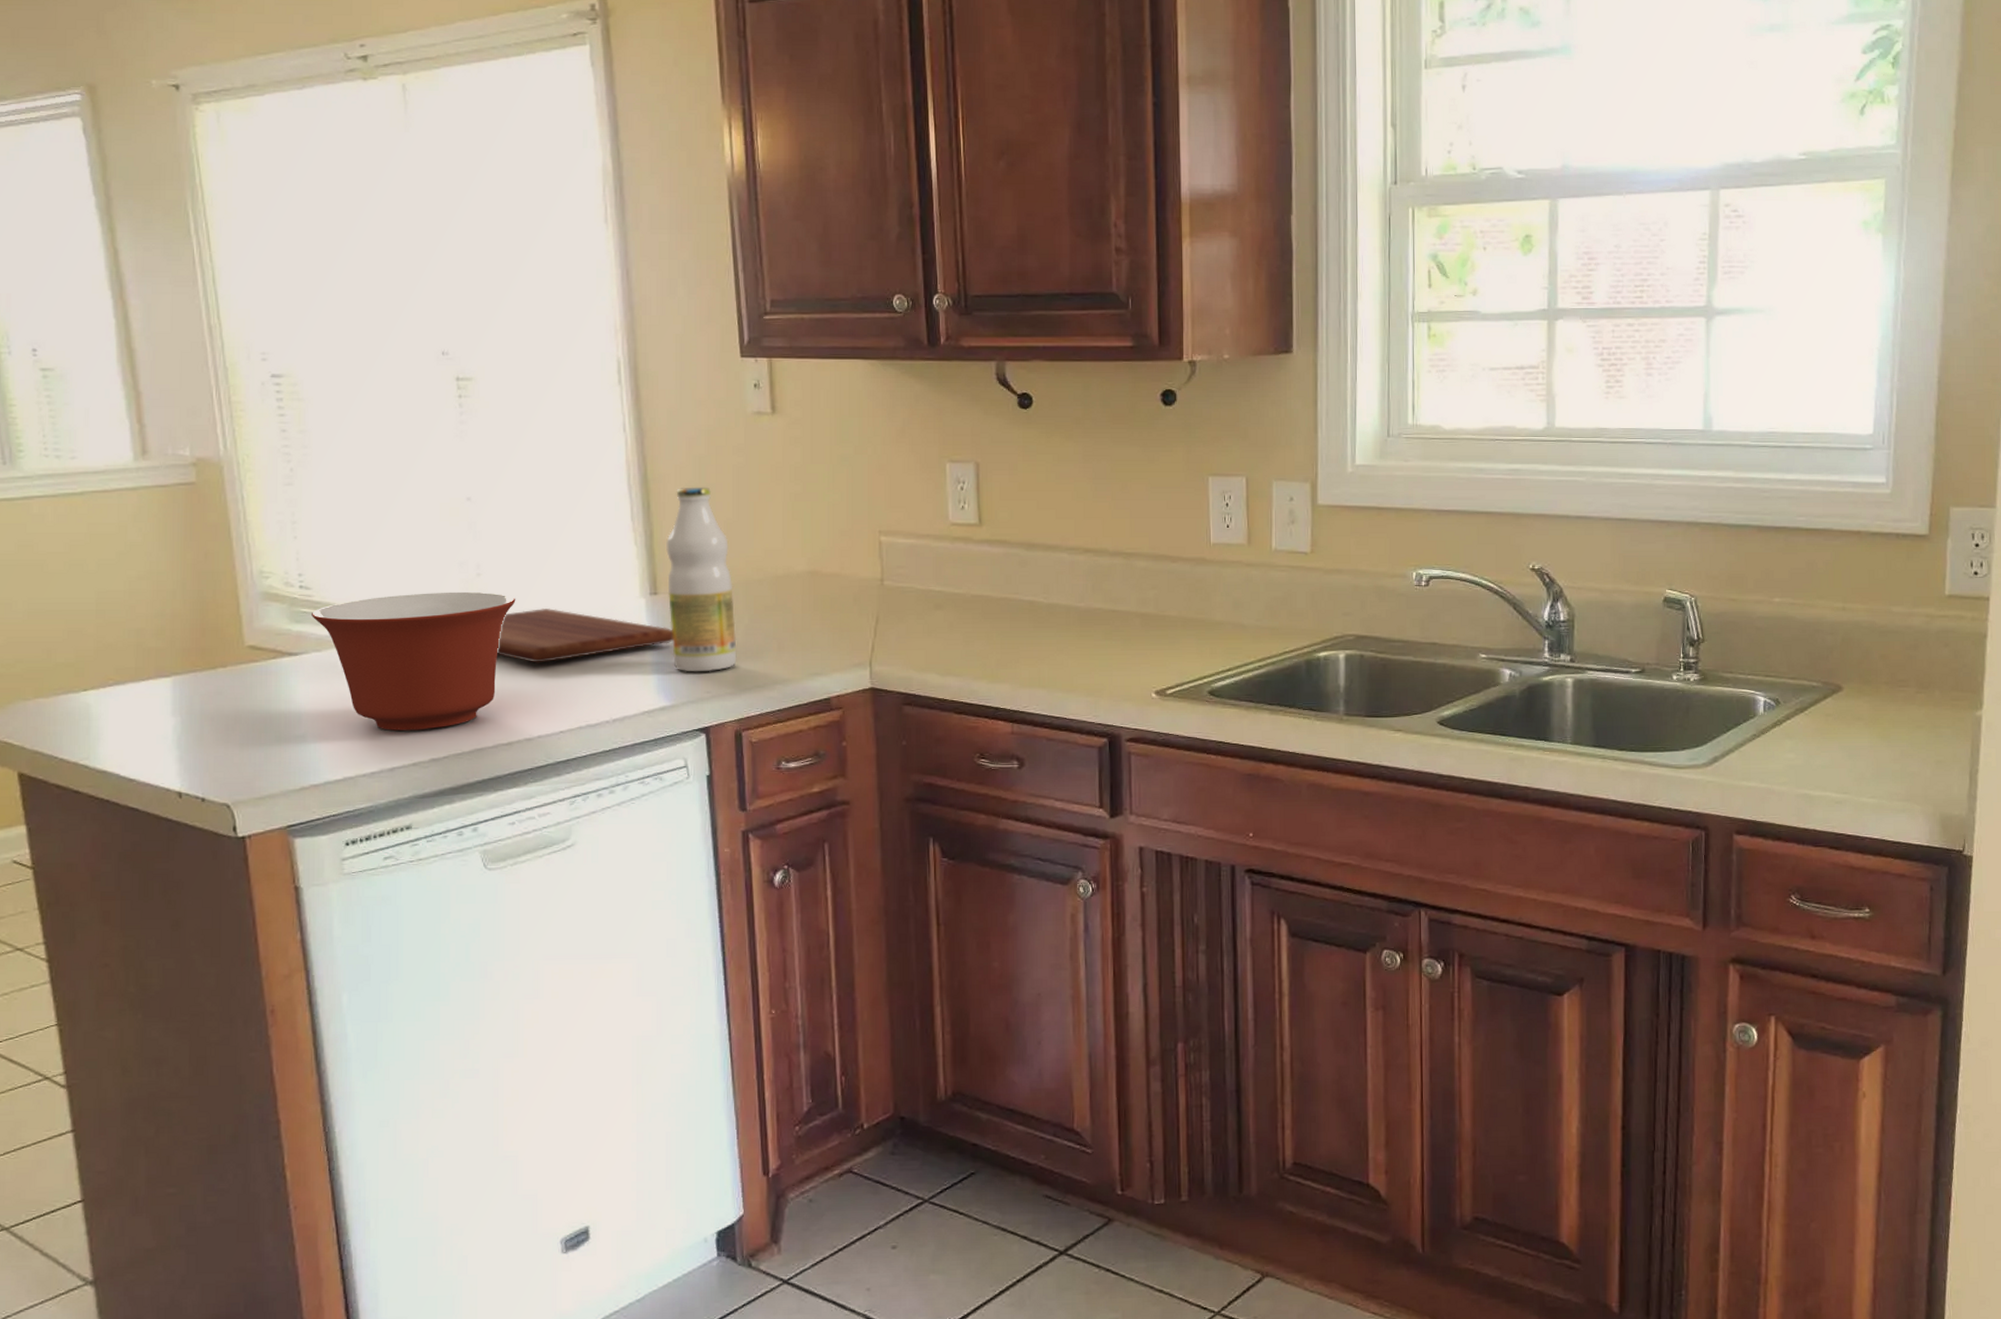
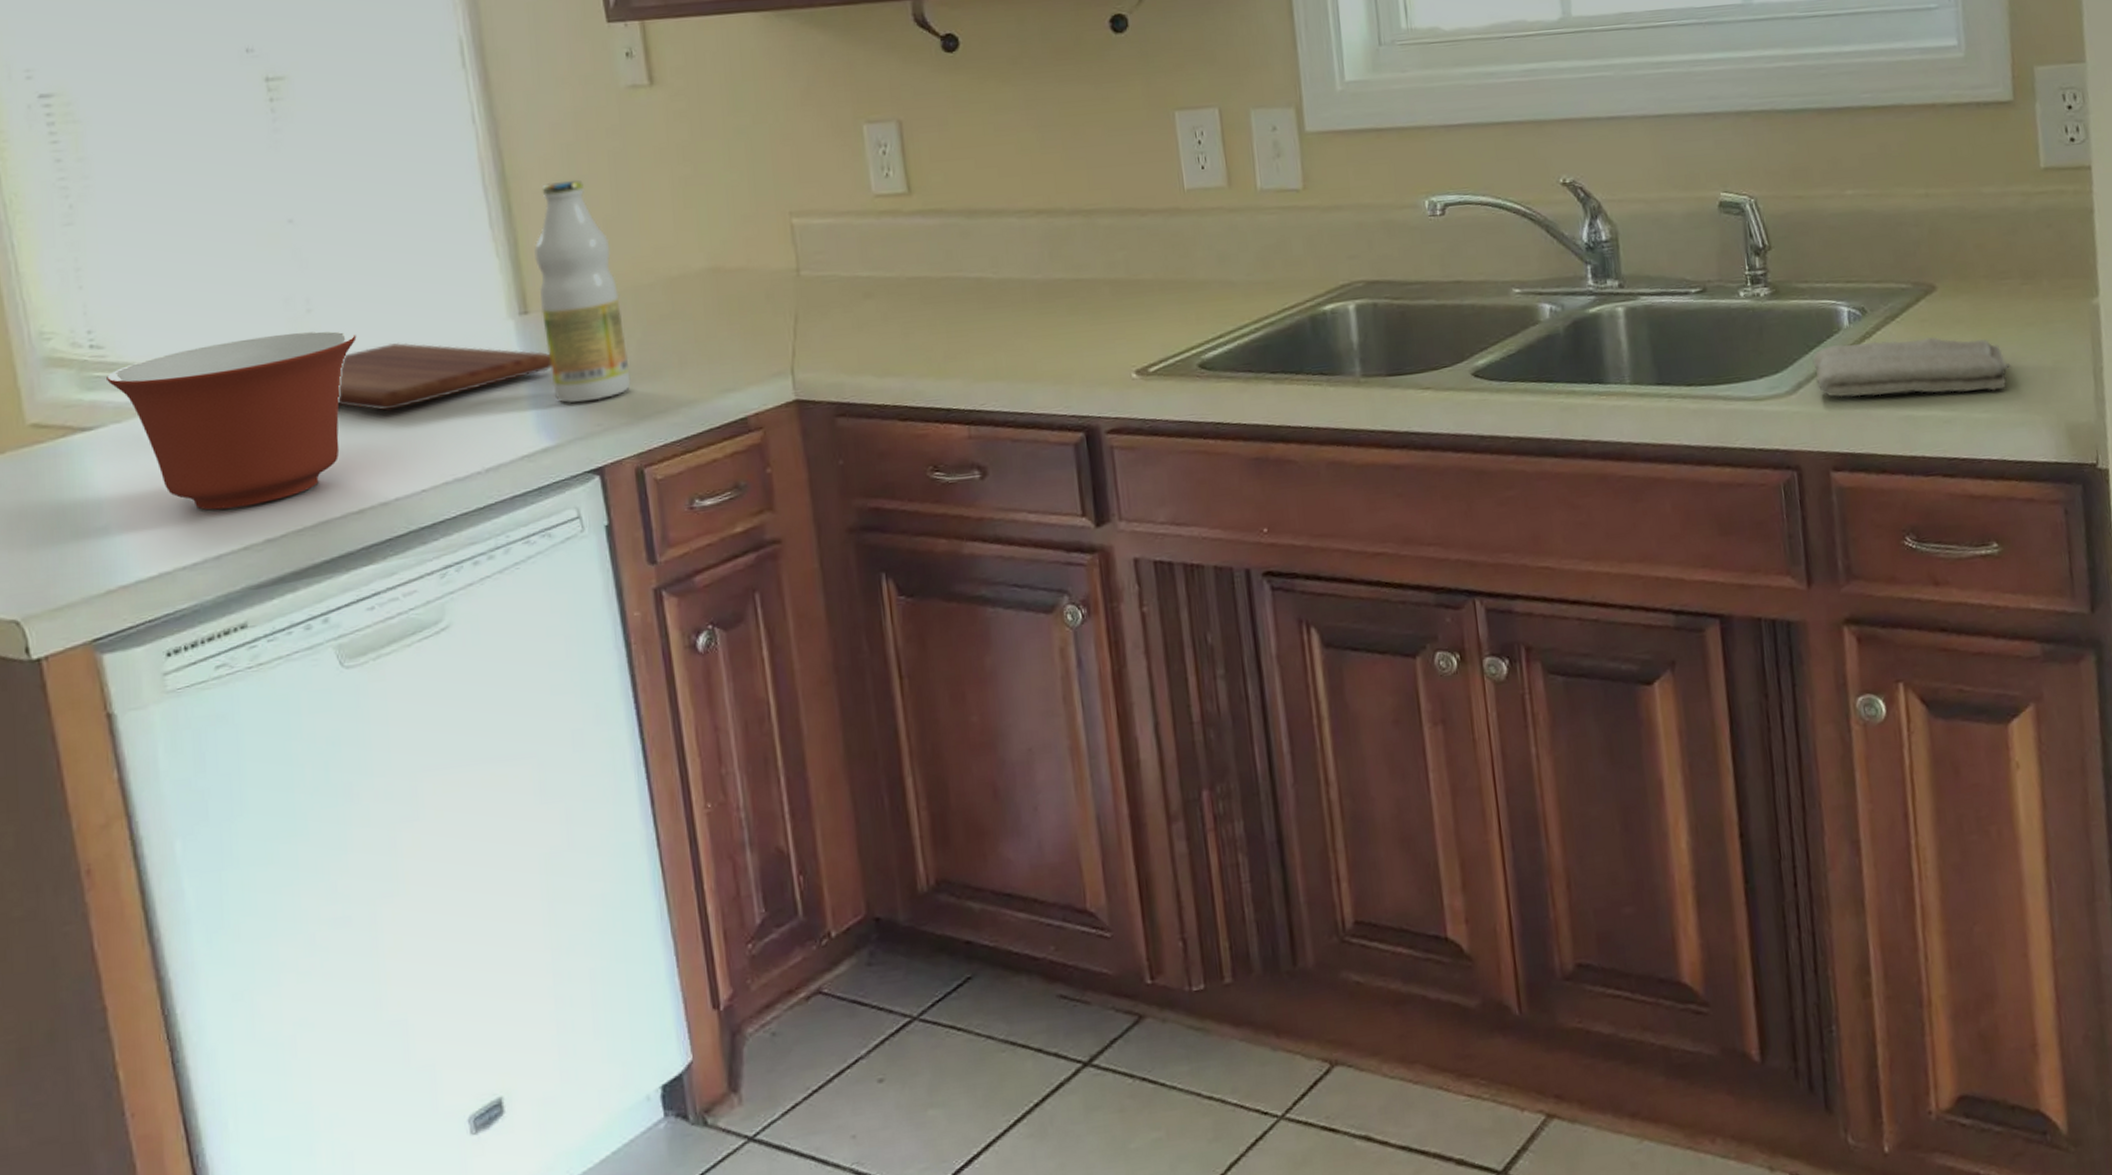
washcloth: none [1729,728,1899,780] -> present [1812,336,2011,398]

